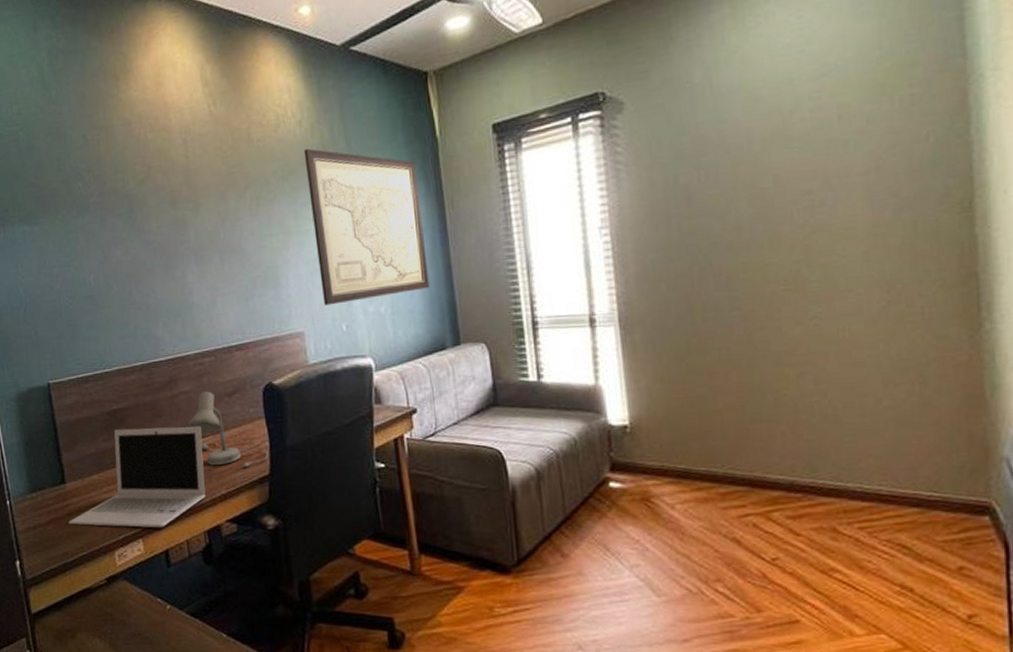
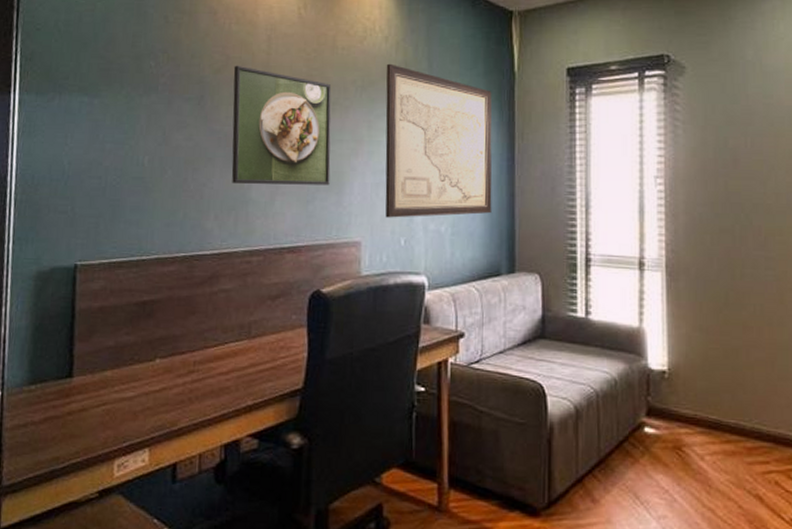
laptop: present [68,426,206,528] -> none [67,323,236,438]
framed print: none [156,173,266,290] -> present [231,65,332,185]
desk lamp: present [188,391,269,467] -> none [223,292,305,378]

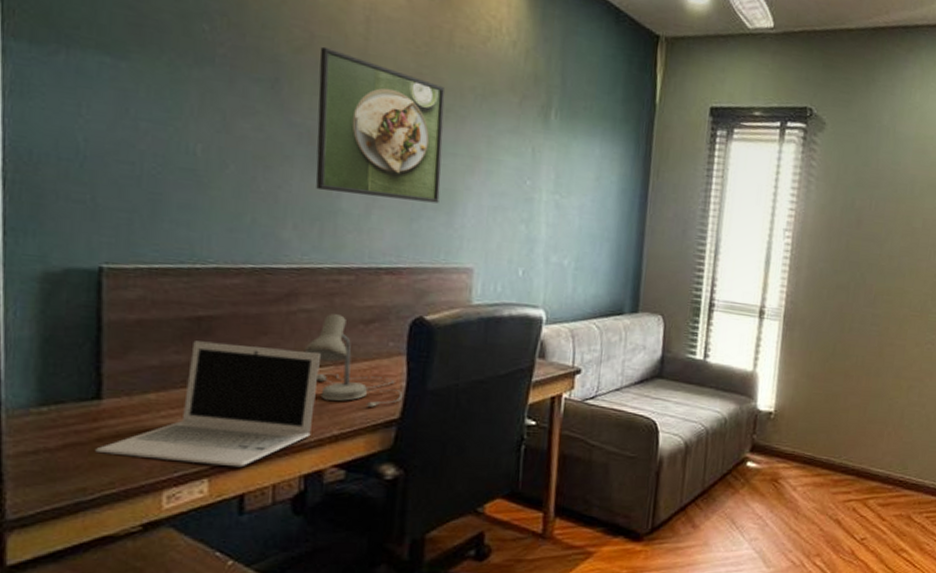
laptop: none [67,323,236,438] -> present [95,341,320,468]
desk lamp: none [223,292,305,378] -> present [304,314,403,407]
wall art: present [385,63,492,218] -> none [502,73,630,251]

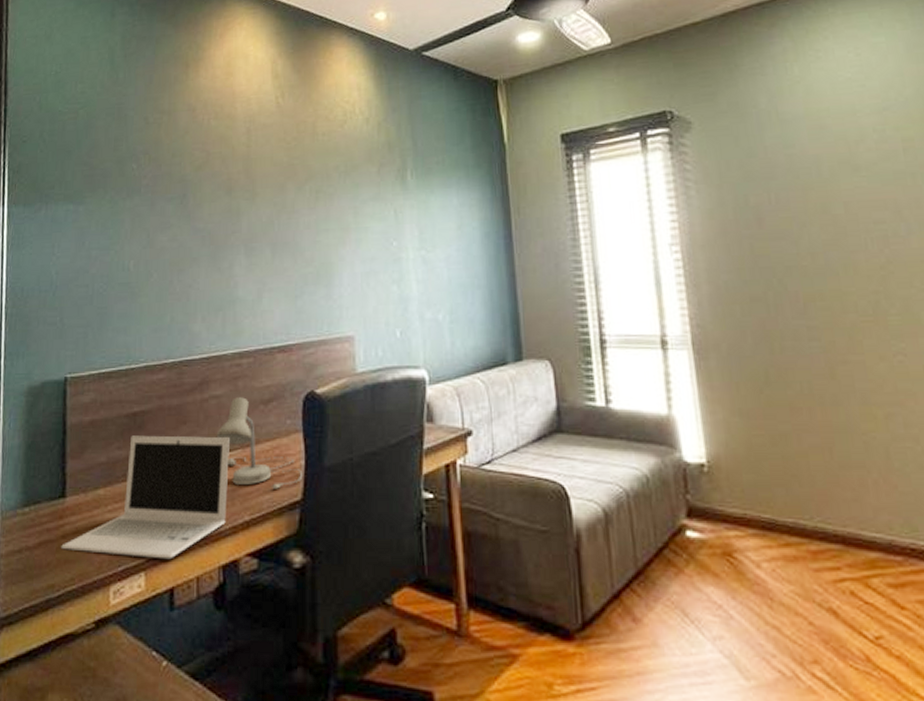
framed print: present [316,46,446,204] -> none [214,160,318,282]

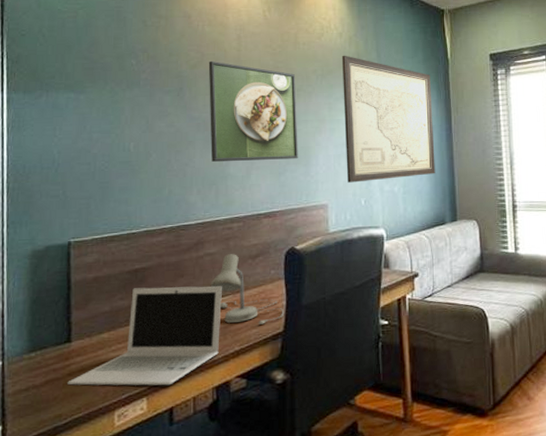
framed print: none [214,160,318,282] -> present [208,60,298,162]
wall art: none [369,145,492,309] -> present [341,55,435,183]

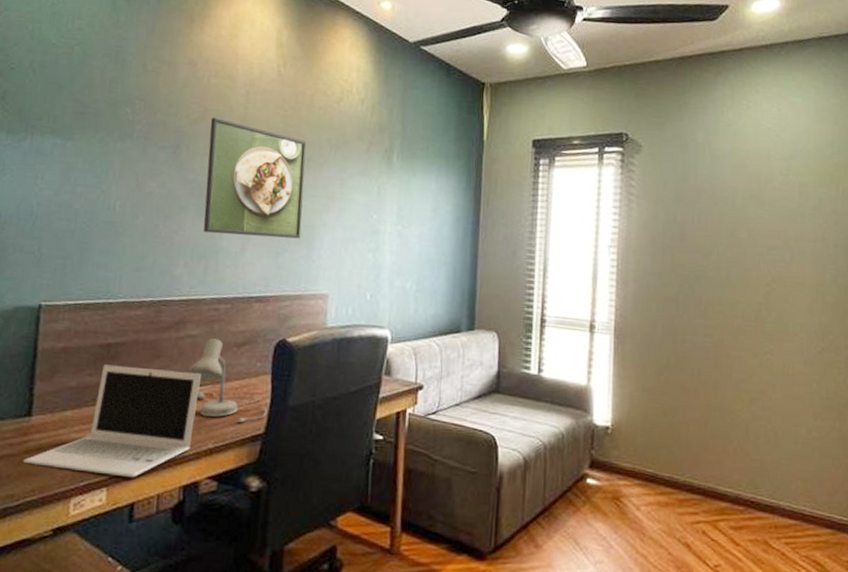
wall art: present [341,55,435,183] -> none [353,125,461,274]

